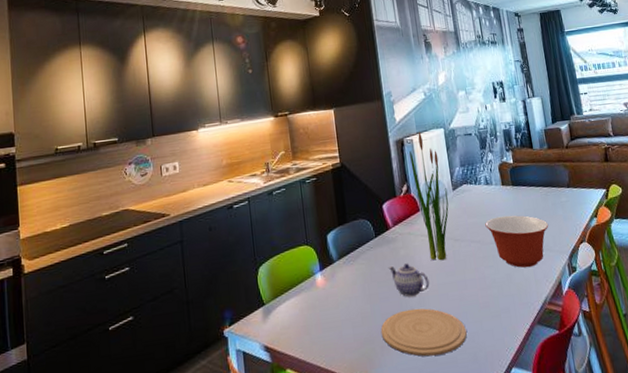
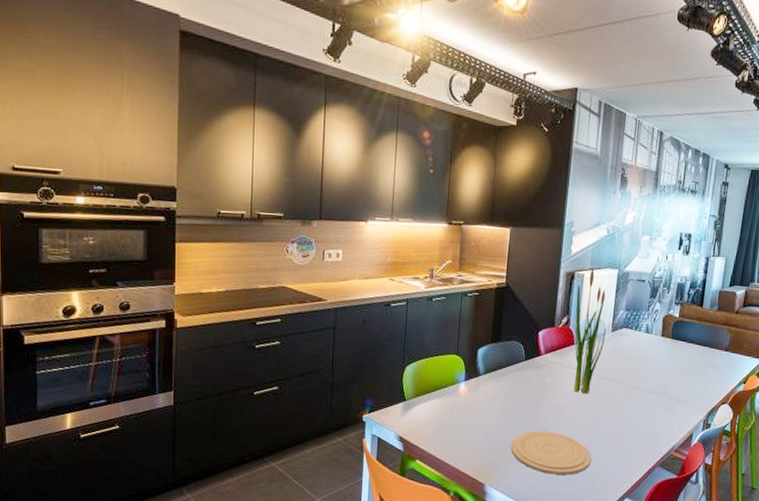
teapot: present [388,263,430,297] -> none [530,389,568,421]
mixing bowl: present [485,215,549,268] -> none [634,364,697,417]

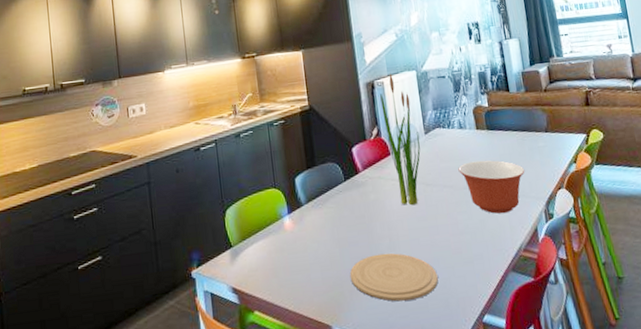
mixing bowl: none [634,364,697,417] -> present [458,160,525,214]

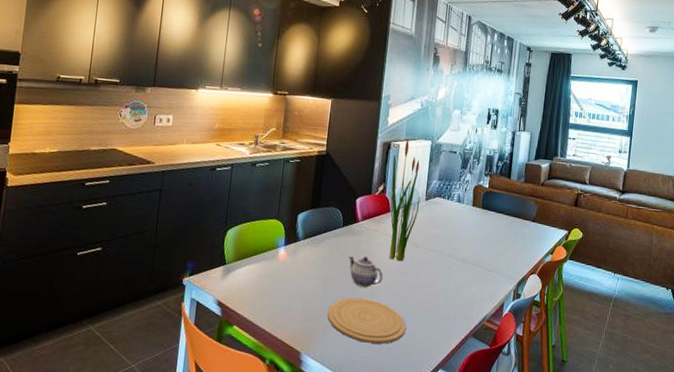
teapot: none [357,207,400,242] -> present [348,255,383,288]
mixing bowl: present [458,160,525,214] -> none [447,233,506,286]

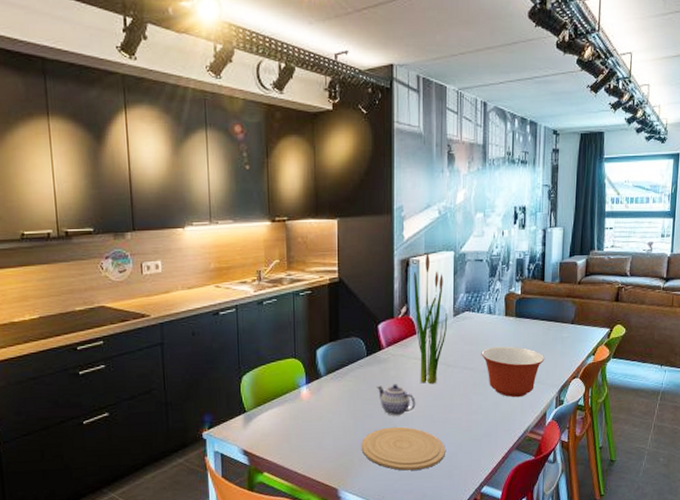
mixing bowl: none [447,233,506,286] -> present [481,346,545,398]

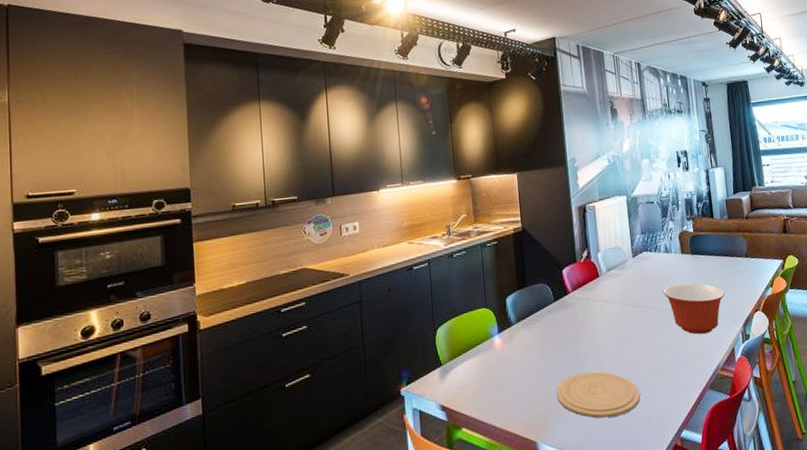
teapot: present [376,384,416,416] -> none [565,327,606,361]
plant: present [414,251,448,384] -> none [591,197,628,326]

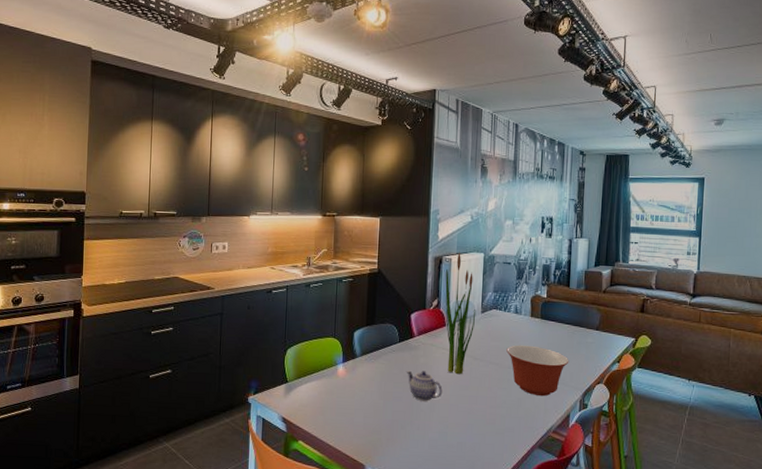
plate: present [556,371,640,418] -> none [389,411,469,456]
teapot: none [565,327,606,361] -> present [406,370,443,401]
plant: none [591,197,628,326] -> present [445,251,476,375]

